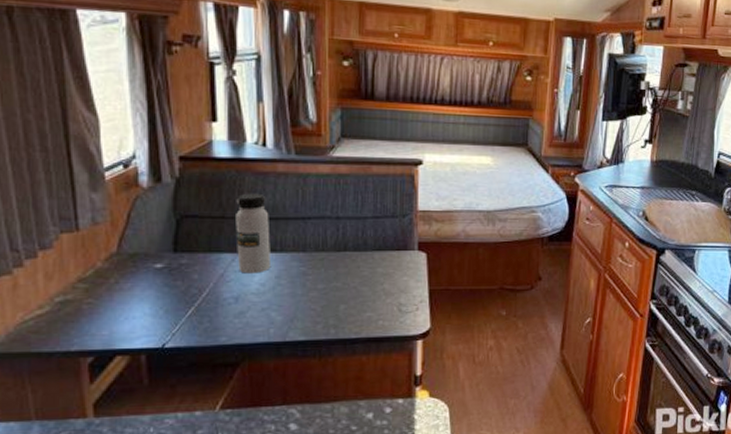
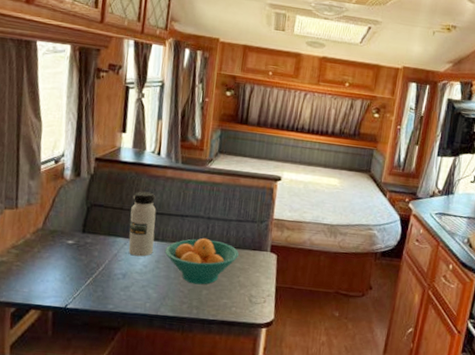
fruit bowl: none [286,242,381,299] -> present [164,237,240,285]

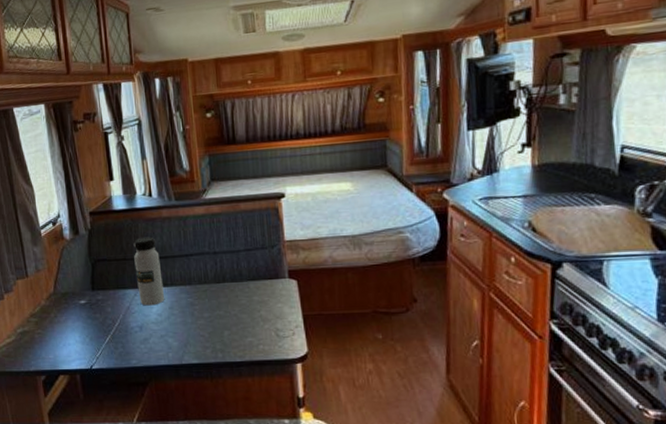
fruit bowl: present [164,237,240,285] -> none [176,274,256,326]

